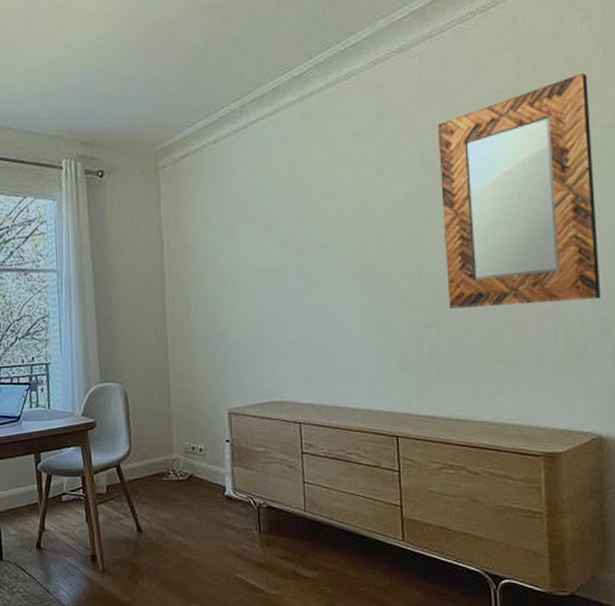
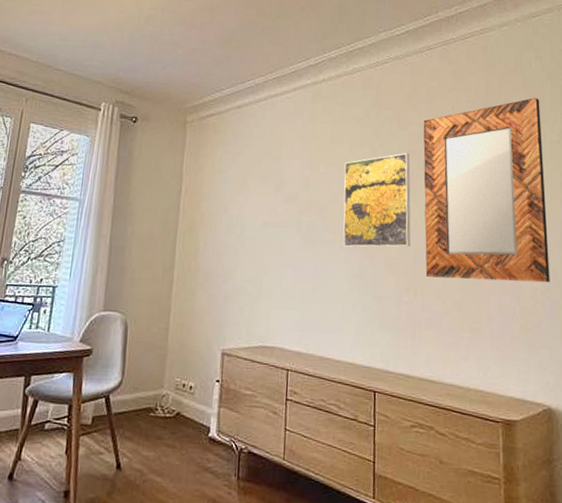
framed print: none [345,168,429,286] -> present [343,153,411,248]

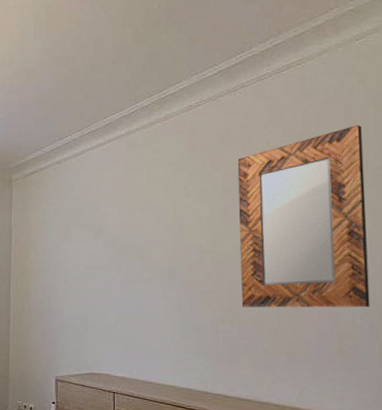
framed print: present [343,153,411,248] -> none [160,192,226,284]

